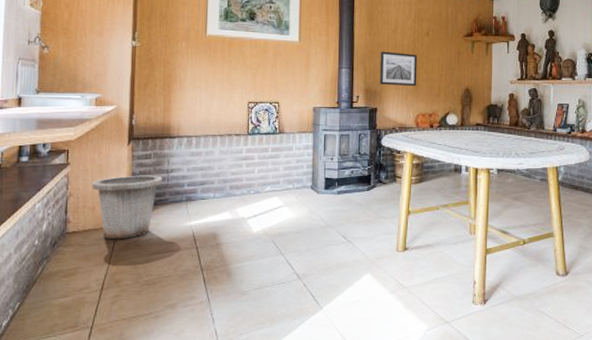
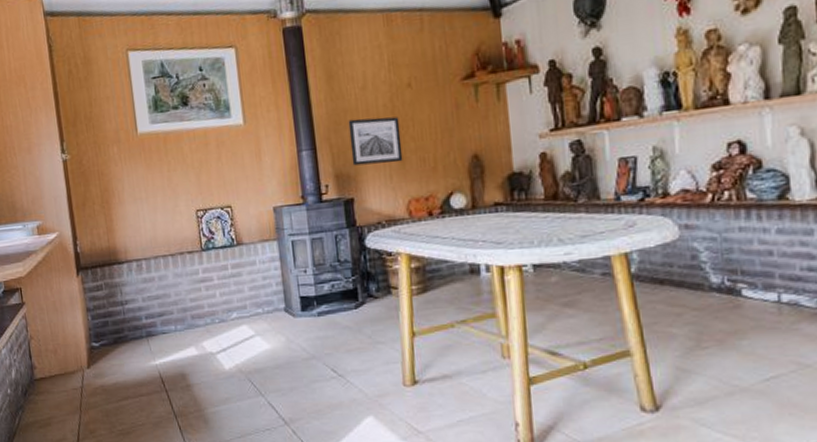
trash can: present [92,175,162,240] -> none [49,309,119,386]

